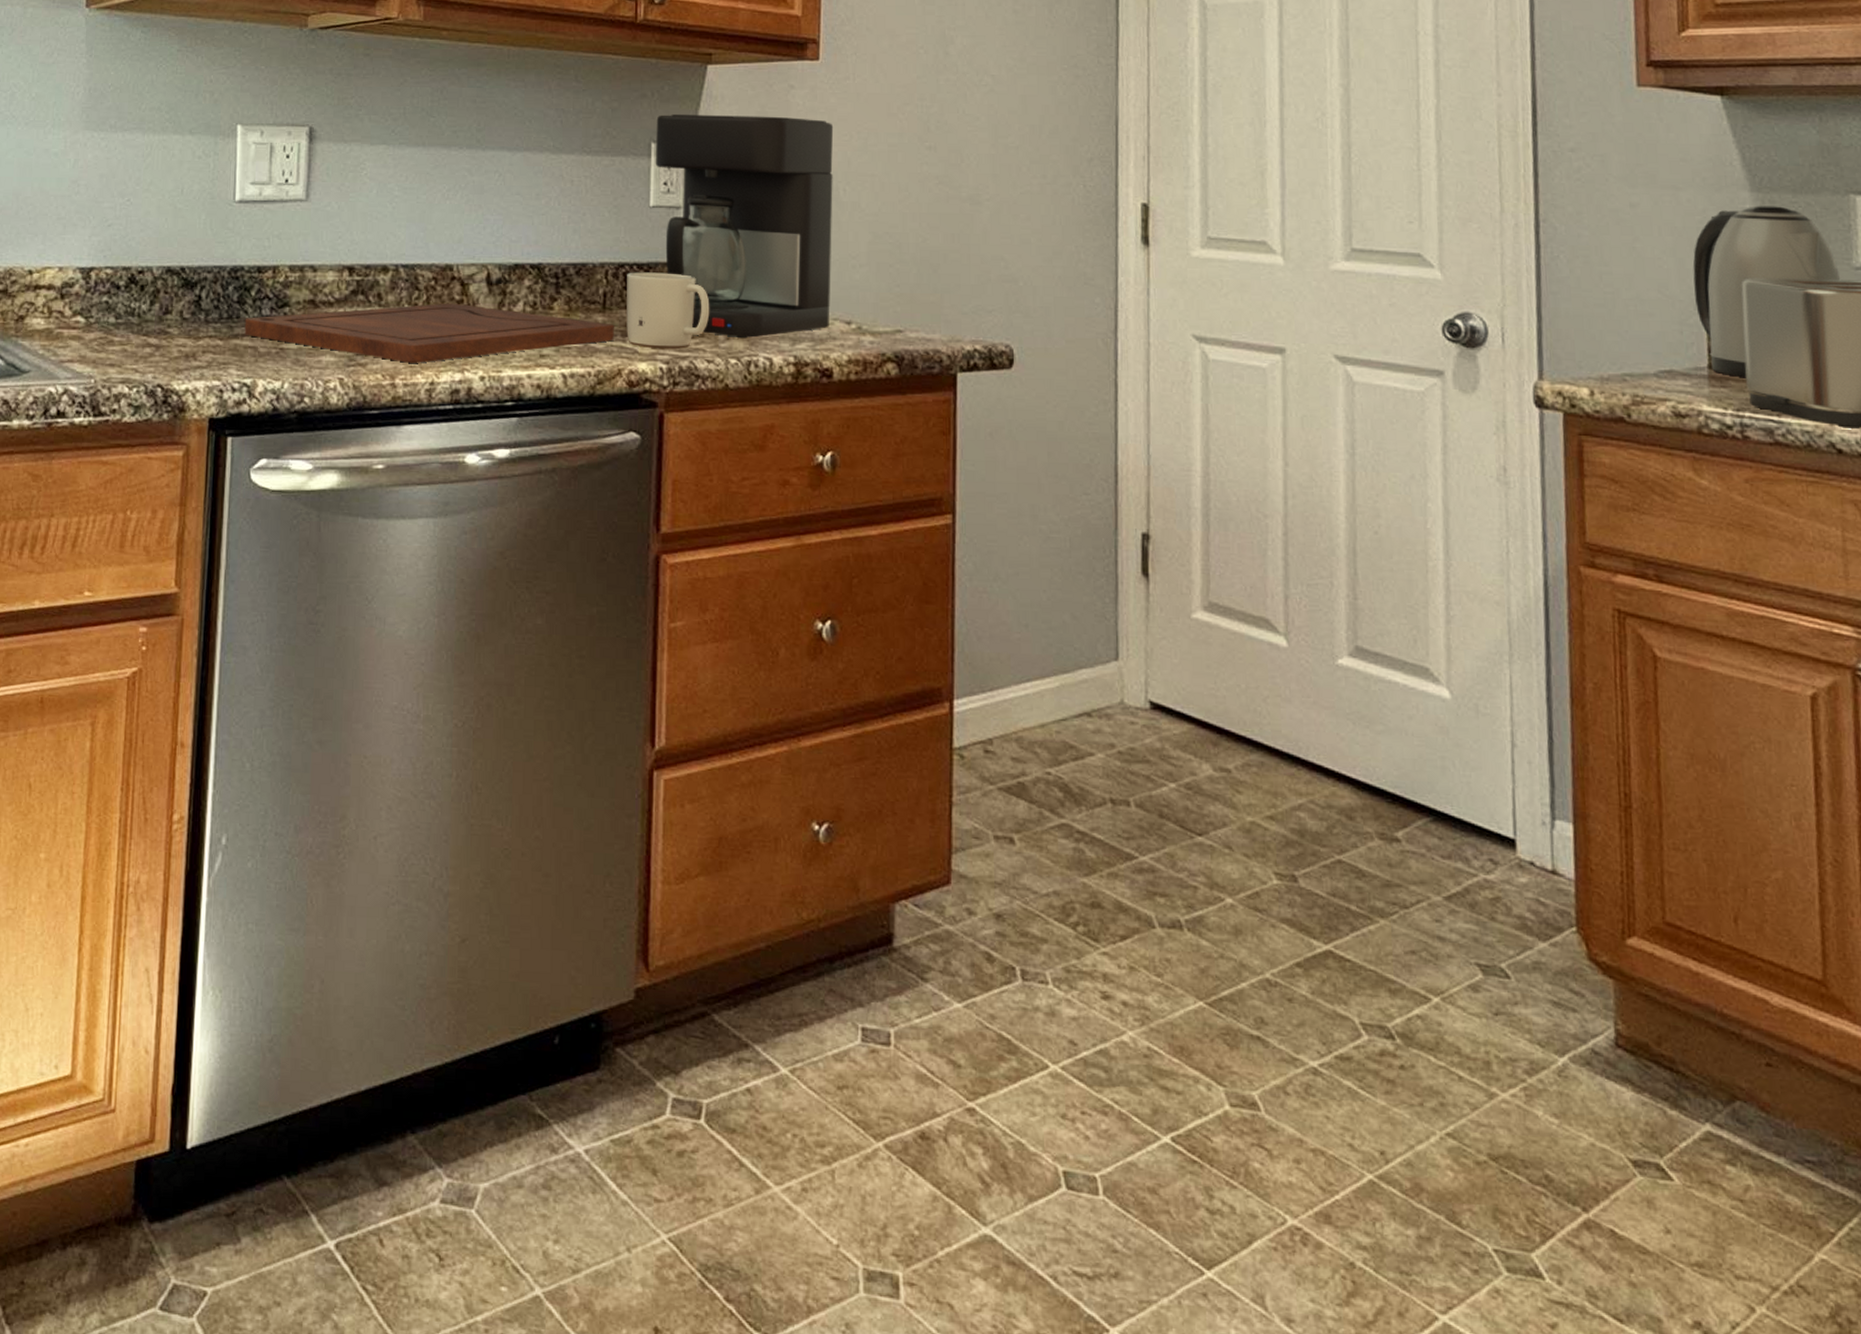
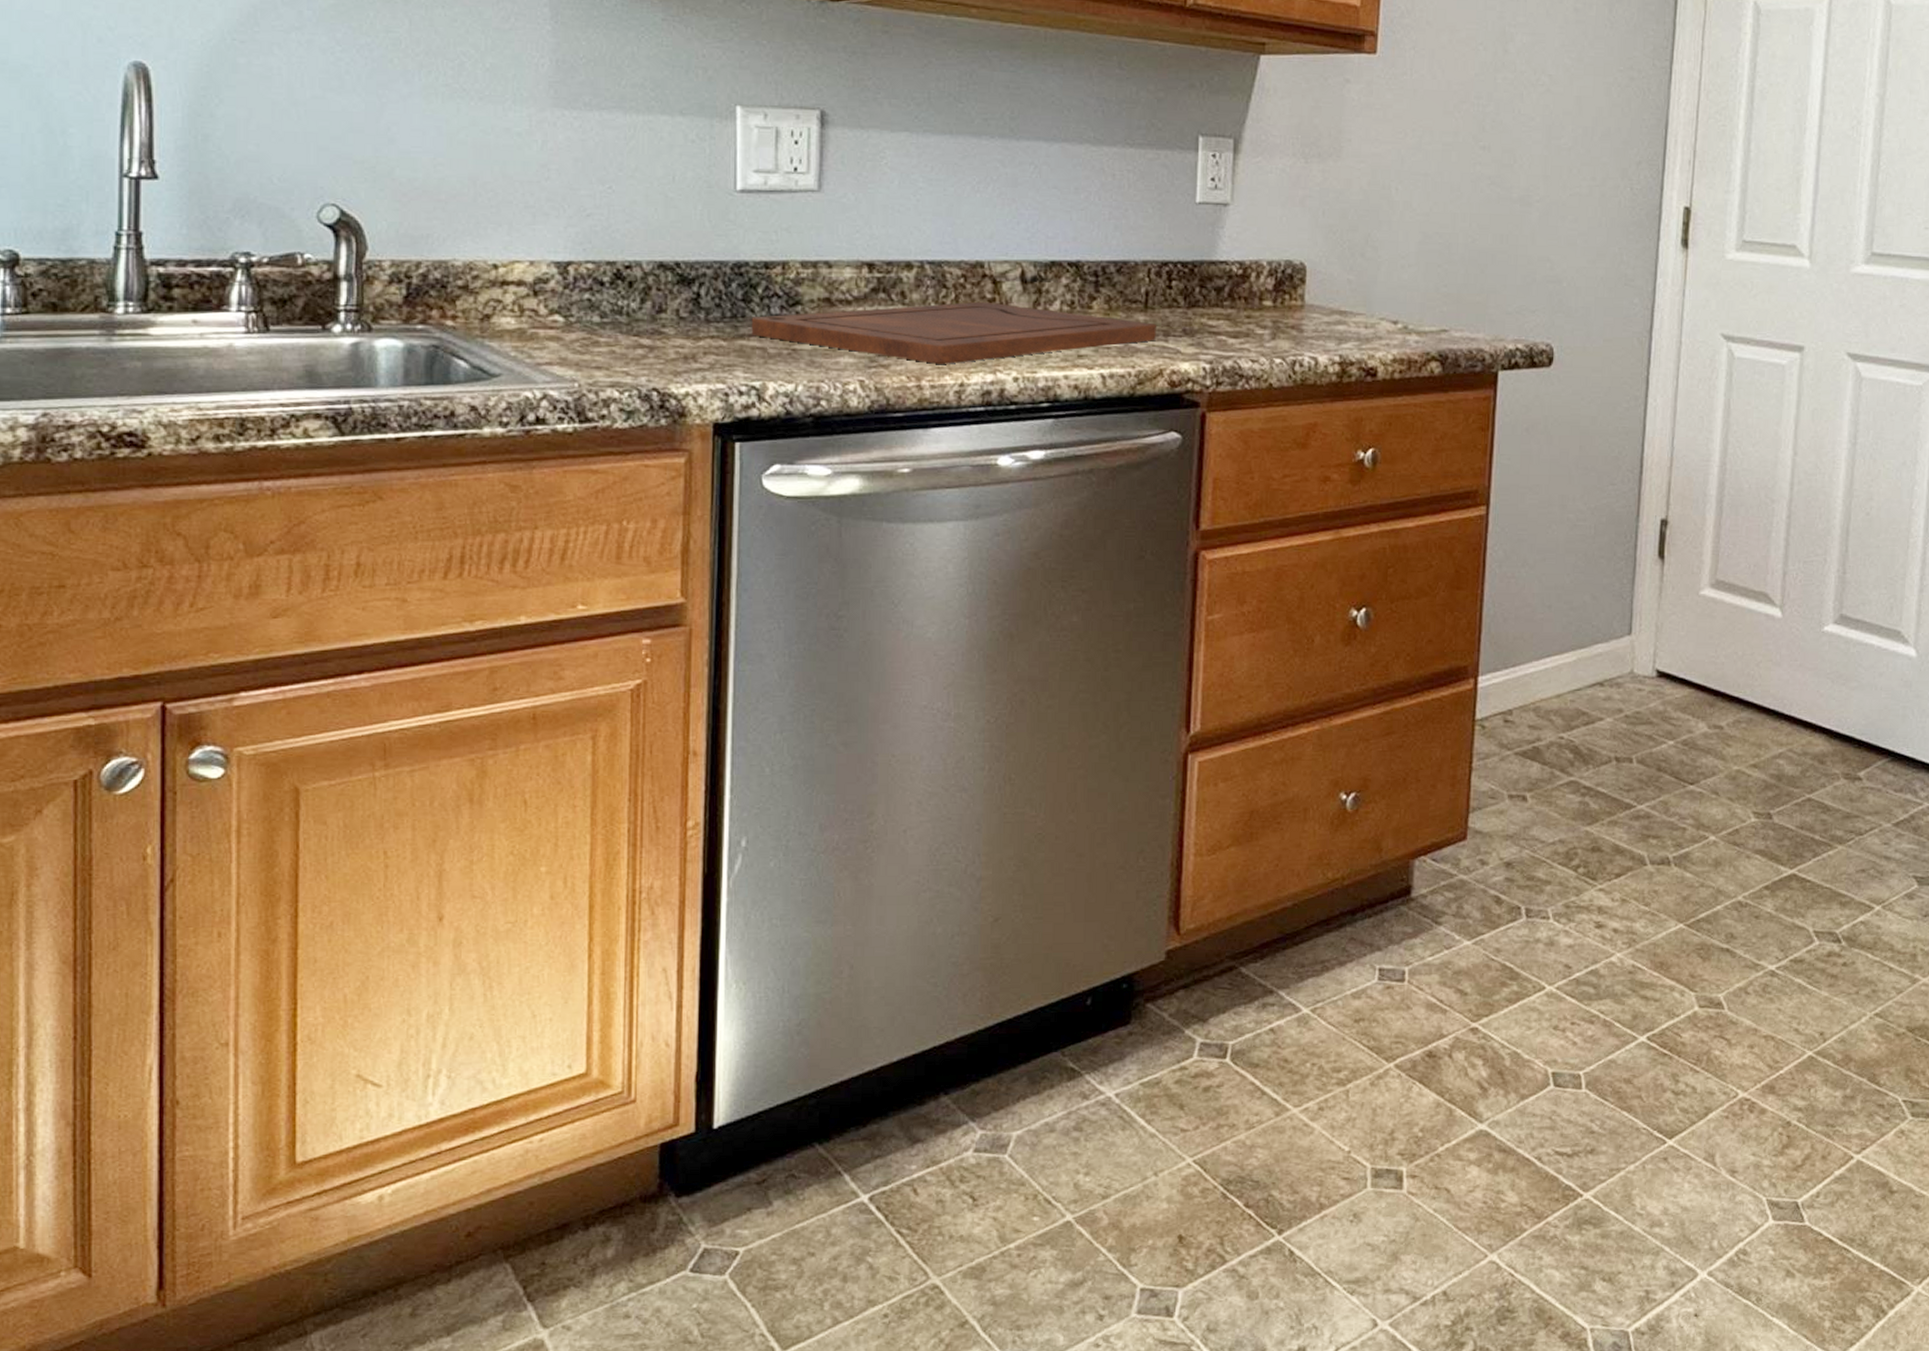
mug: present [626,272,710,350] -> none [1169,270,1256,349]
coffee maker: present [655,113,834,339] -> none [1202,106,1389,338]

